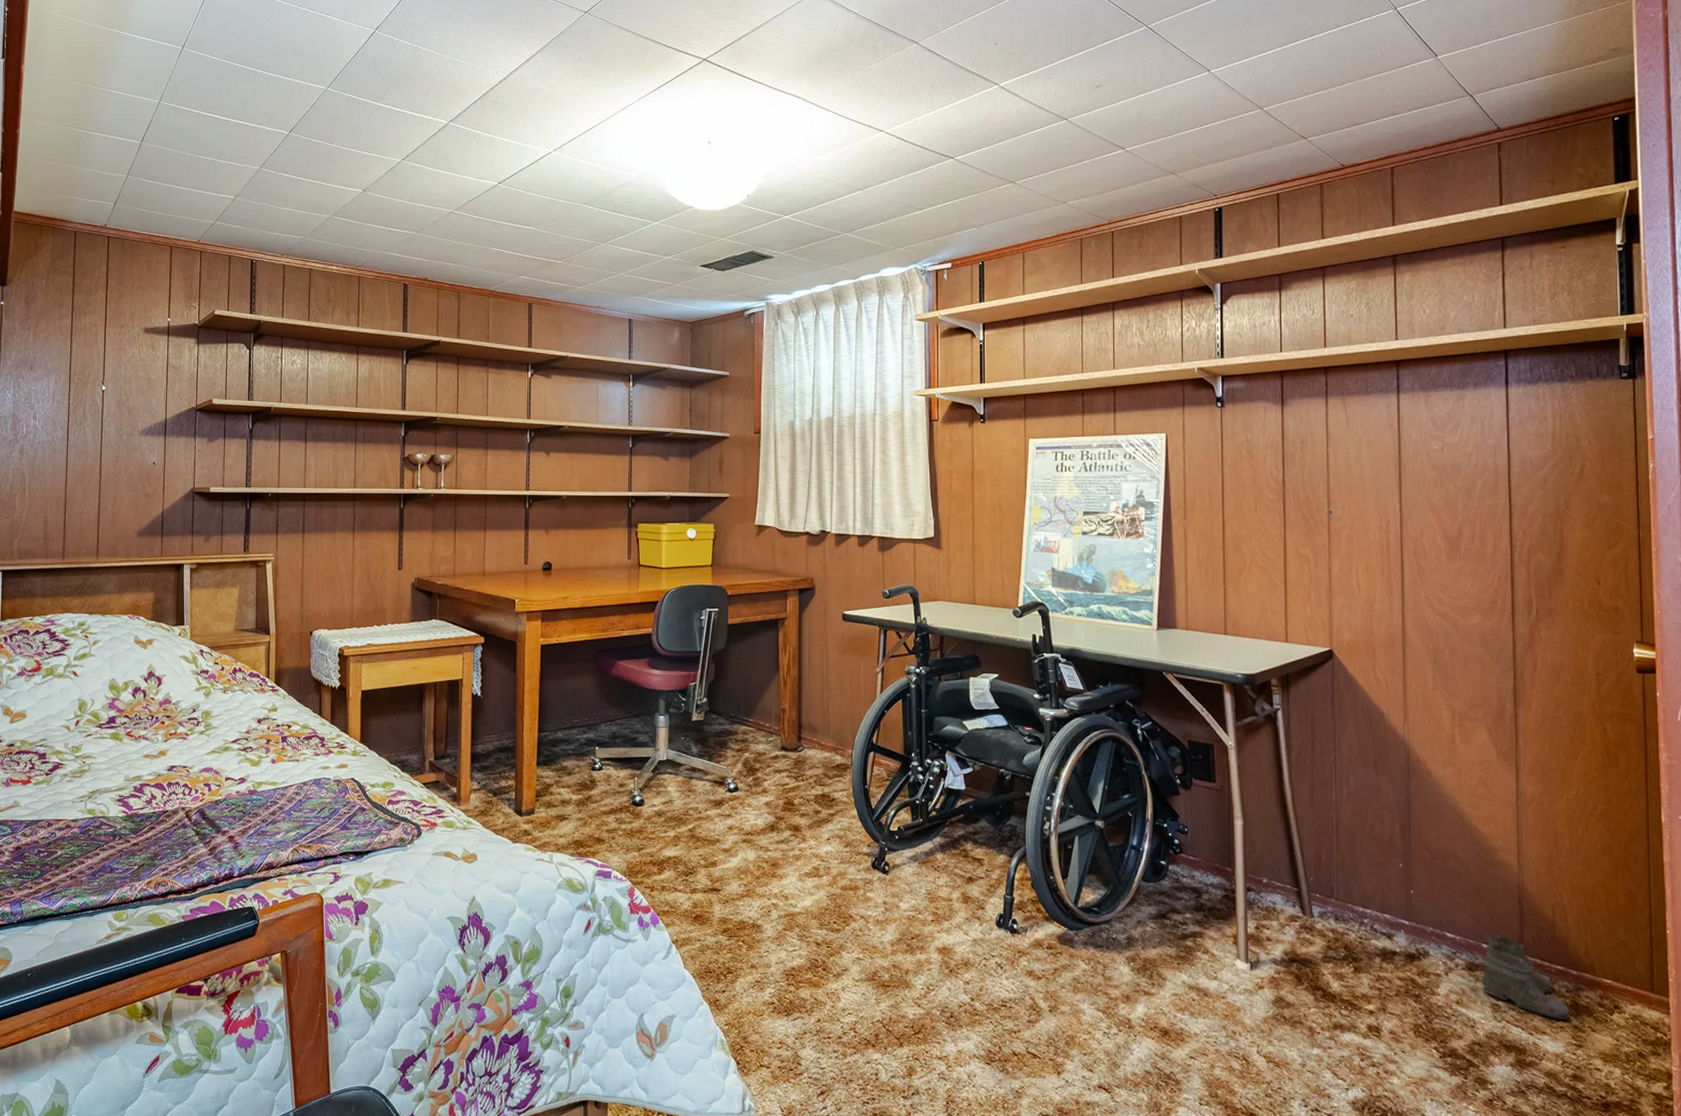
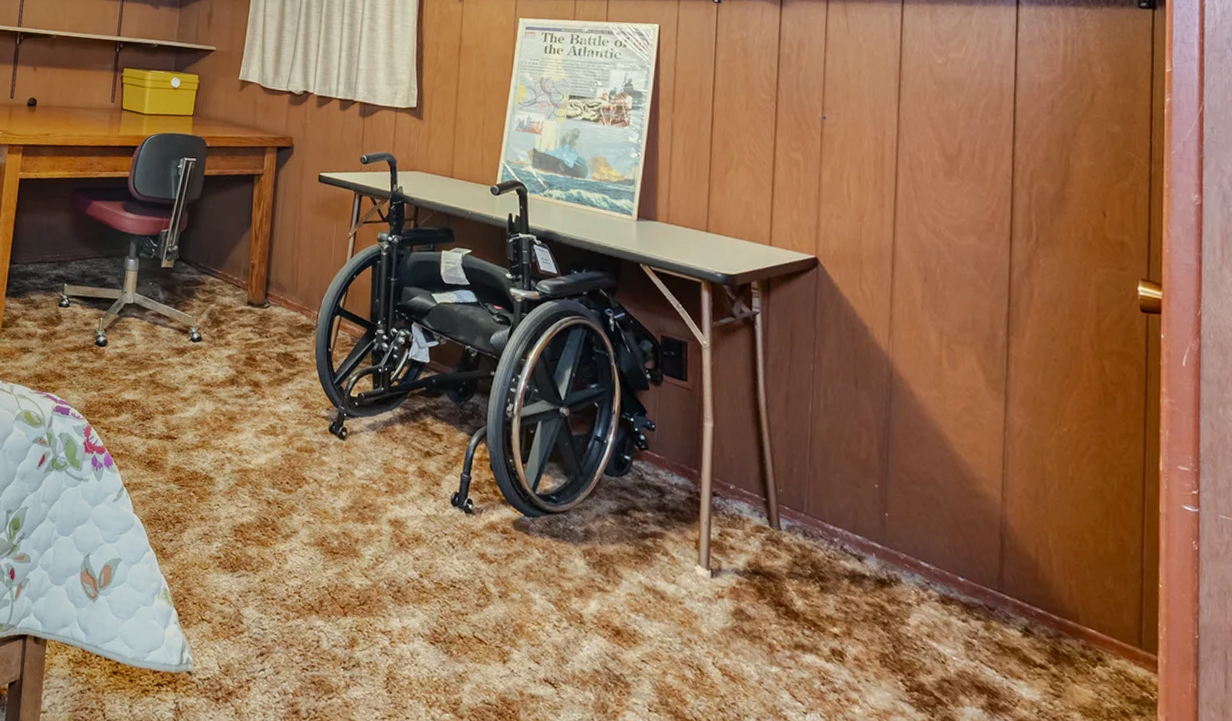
boots: present [1481,935,1571,1020] -> none [955,569,1050,667]

